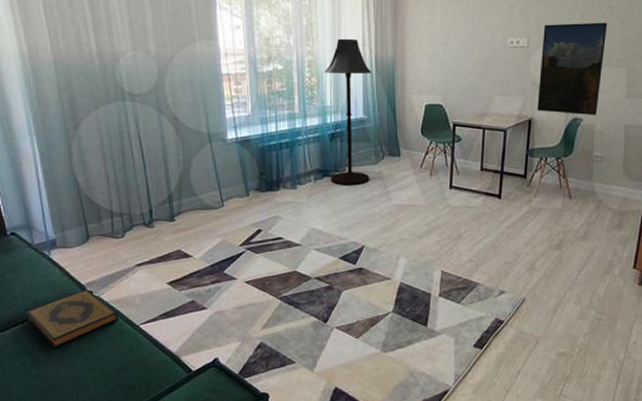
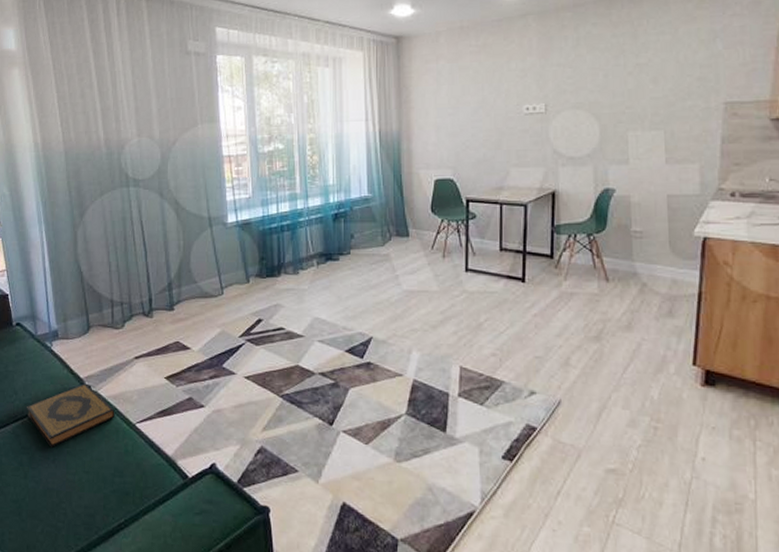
floor lamp: present [324,38,371,186] -> none [326,113,376,270]
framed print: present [537,22,608,116] -> none [560,81,637,186]

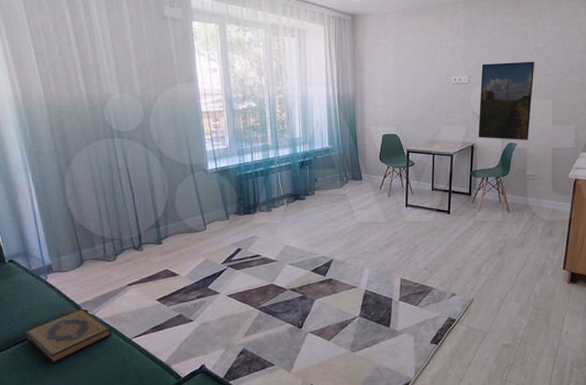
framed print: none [560,81,637,186] -> present [478,61,535,141]

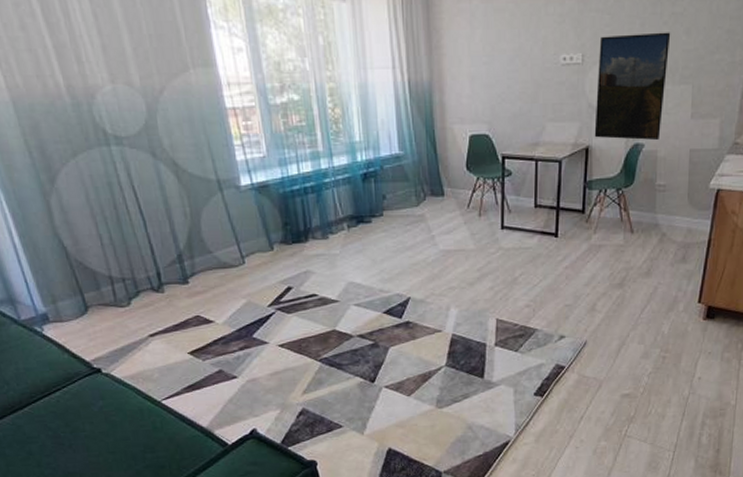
hardback book: present [26,308,112,364] -> none [24,366,136,434]

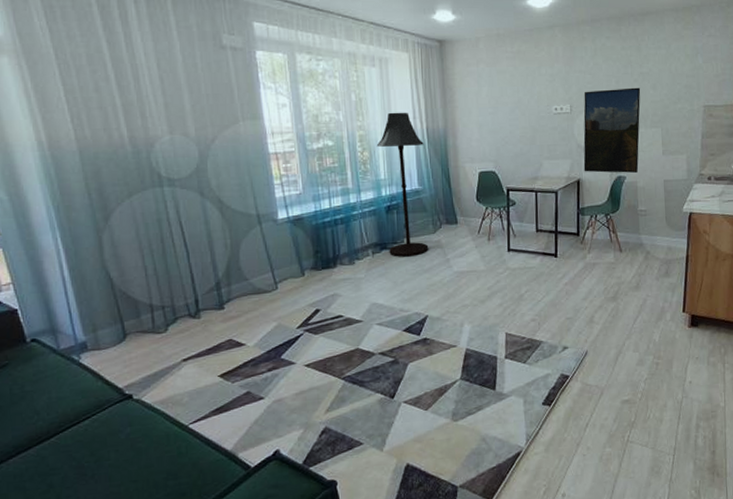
floor lamp: none [349,60,411,232] -> present [376,112,429,257]

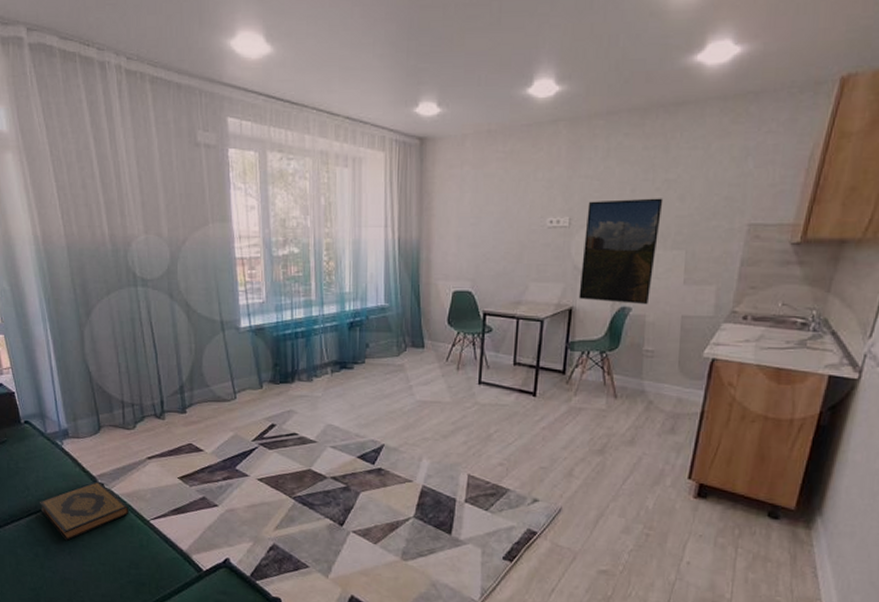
hardback book: none [53,392,164,463] -> present [40,481,129,541]
floor lamp: present [376,112,429,257] -> none [343,219,394,379]

